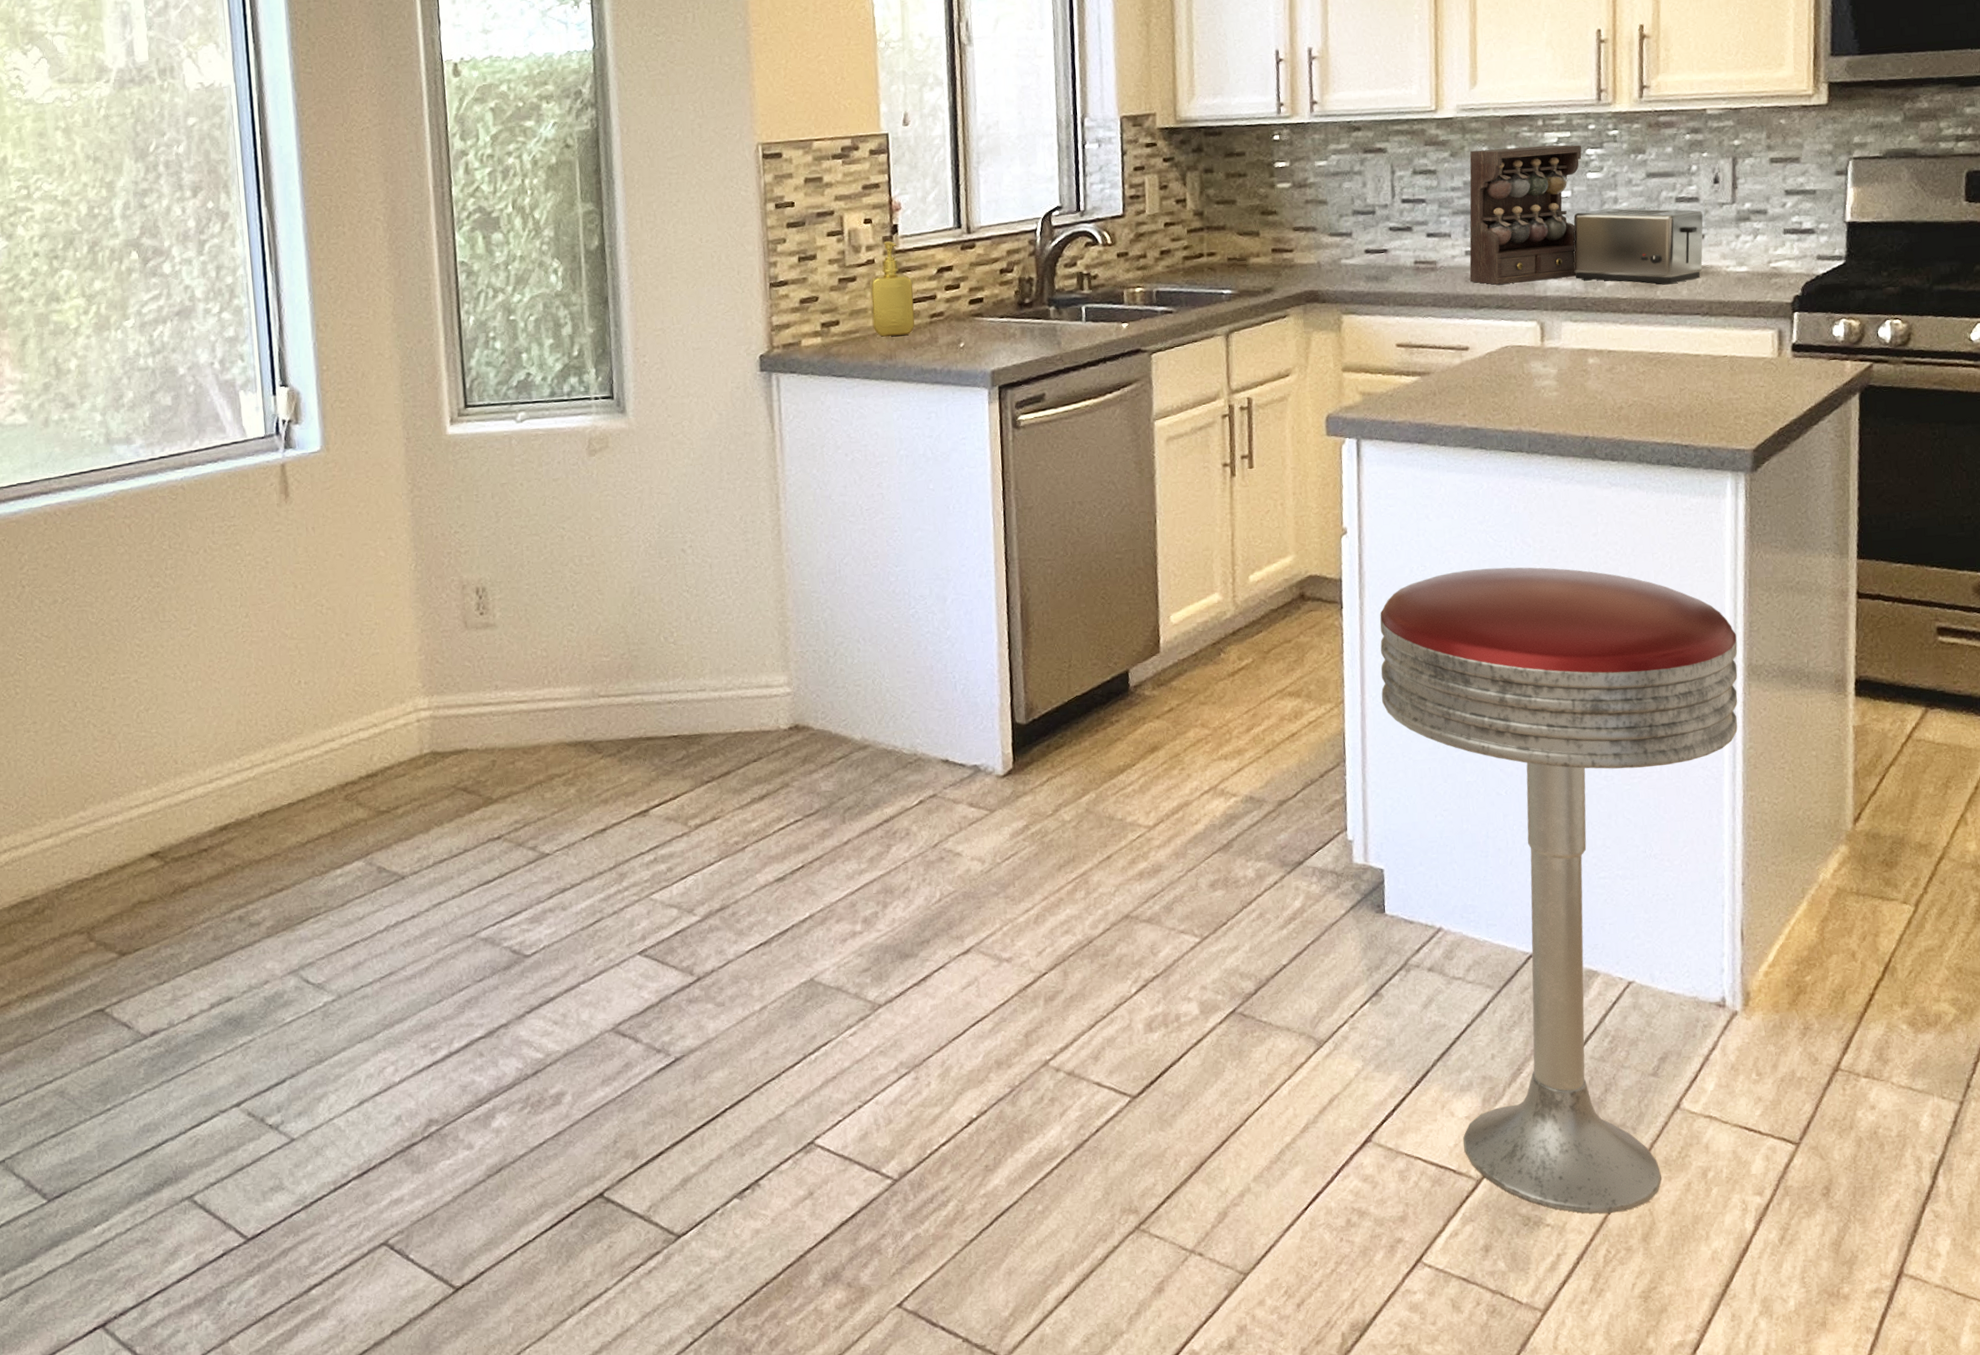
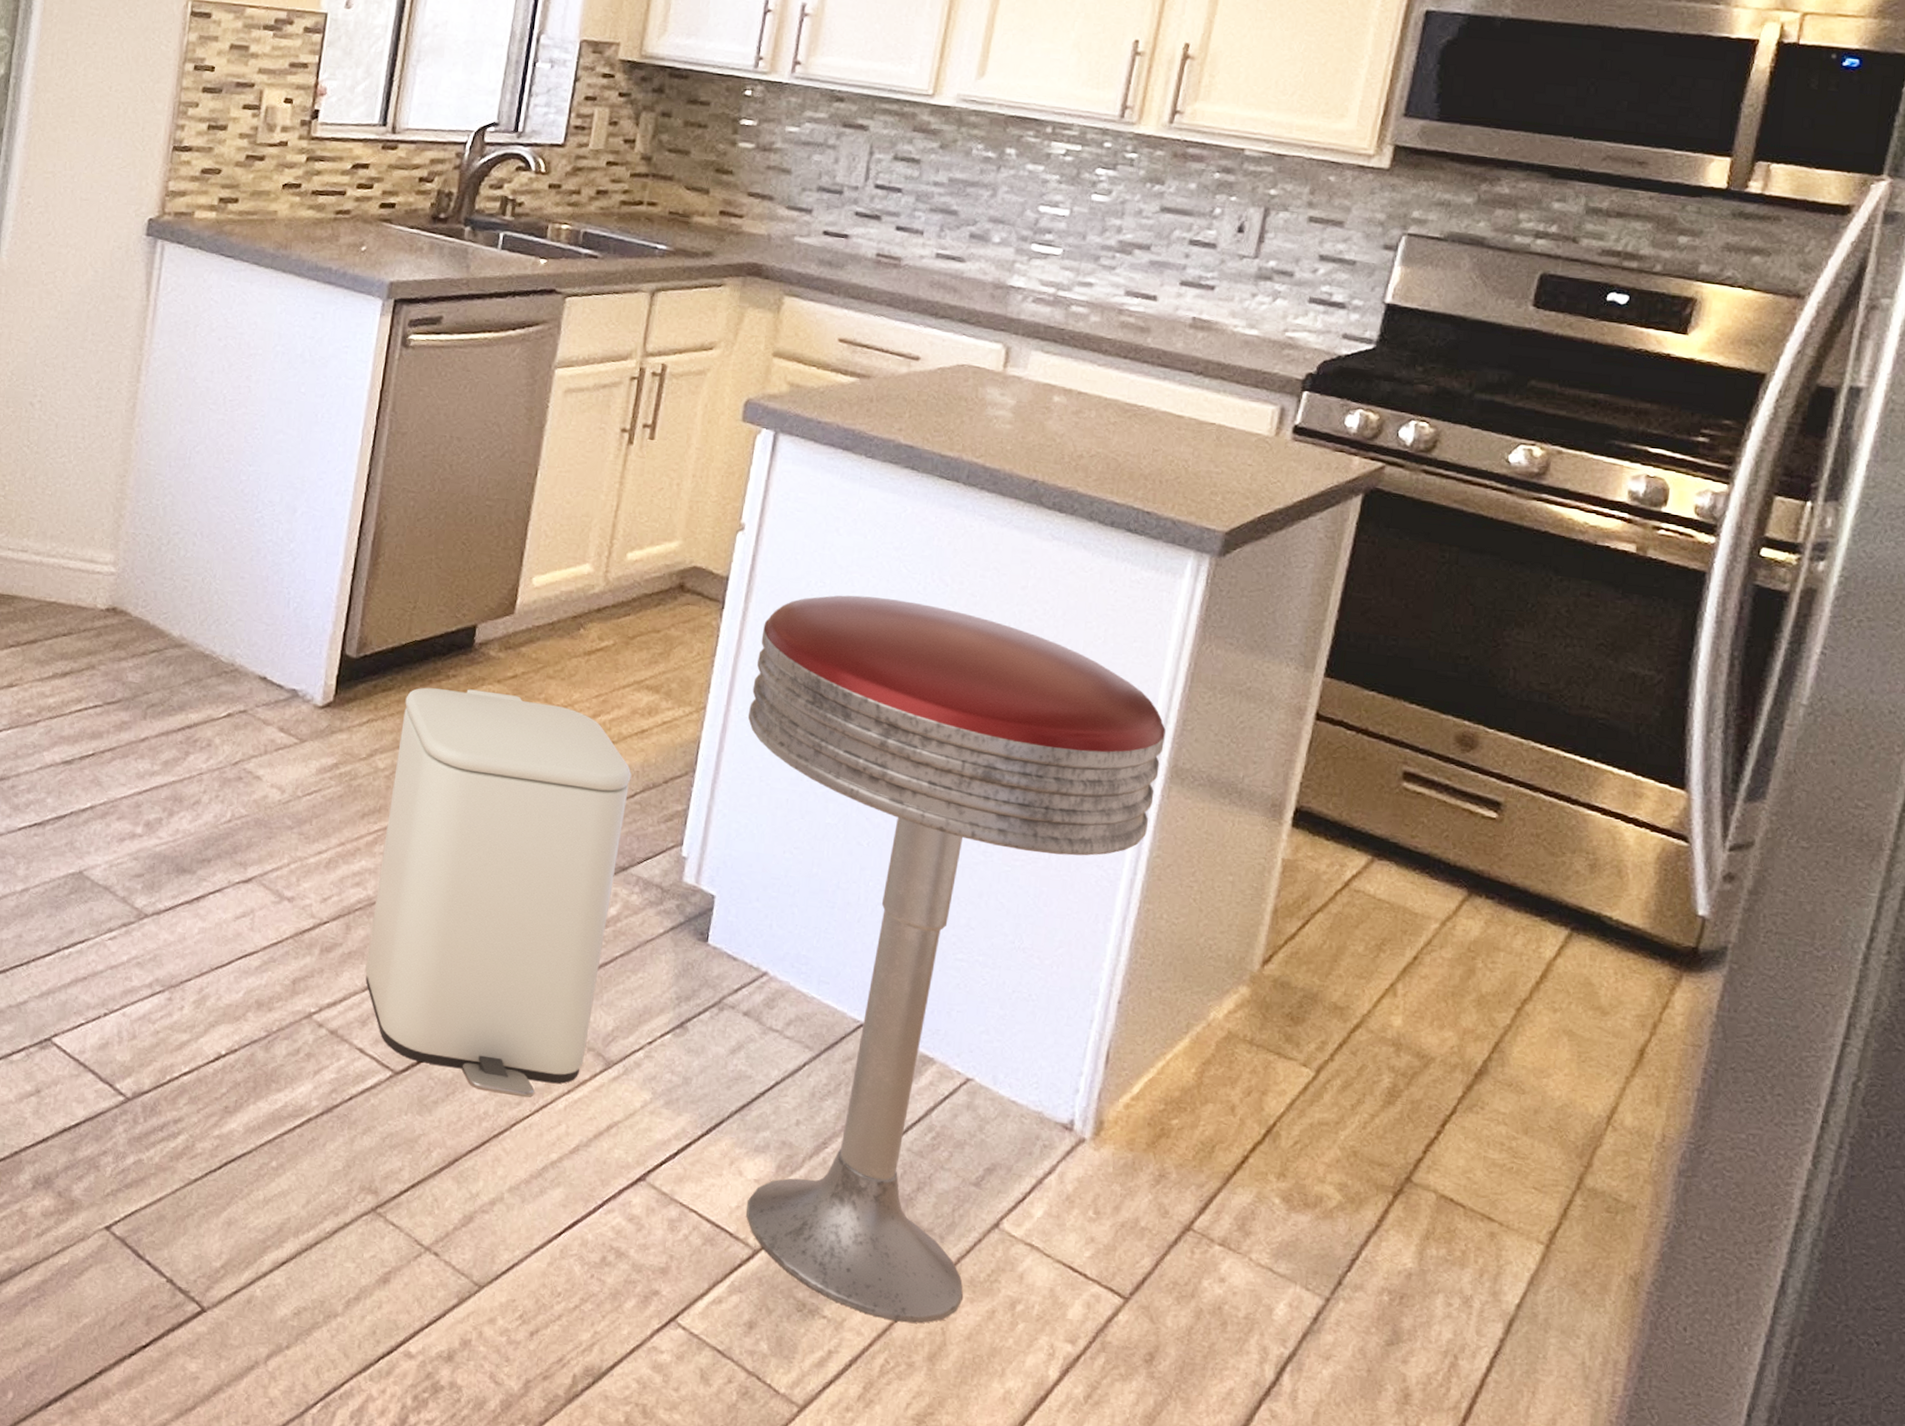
soap dispenser: present [869,241,915,337] -> none [272,125,324,227]
pedal bin: none [1077,727,1298,1095] -> present [365,687,632,1098]
spice rack: present [1469,144,1582,285] -> none [935,146,1092,304]
toaster: present [1573,208,1703,285] -> none [1055,235,1218,333]

